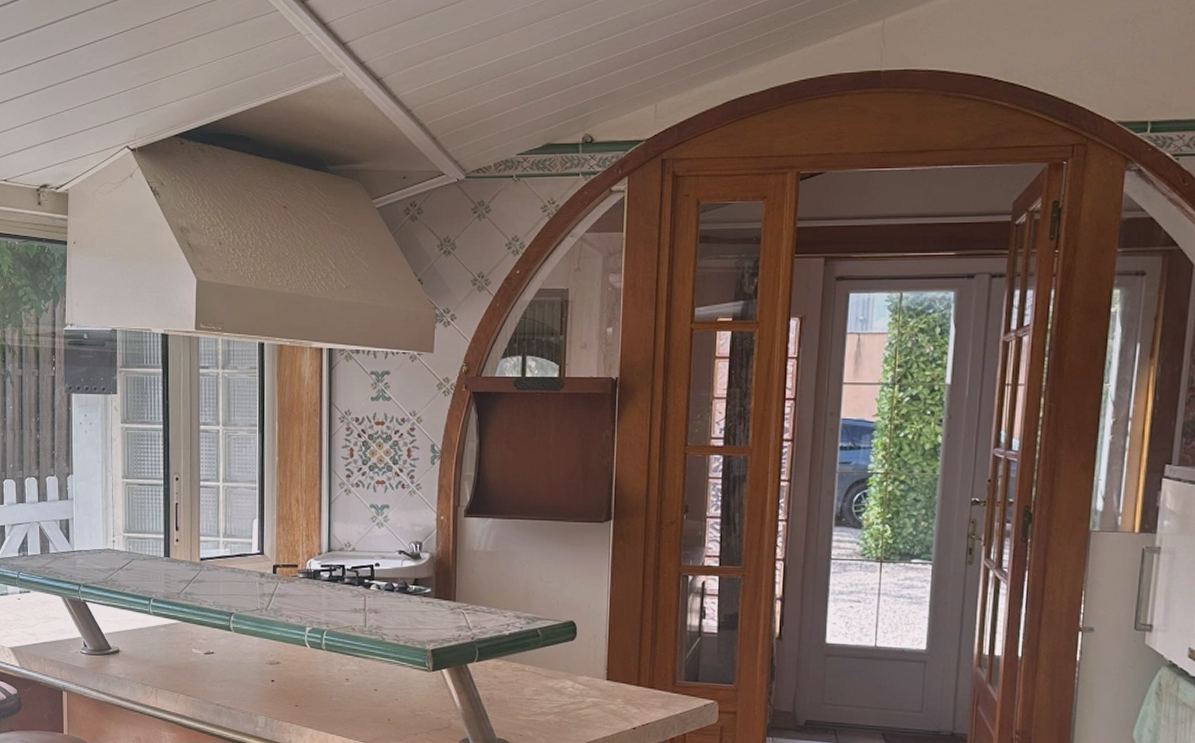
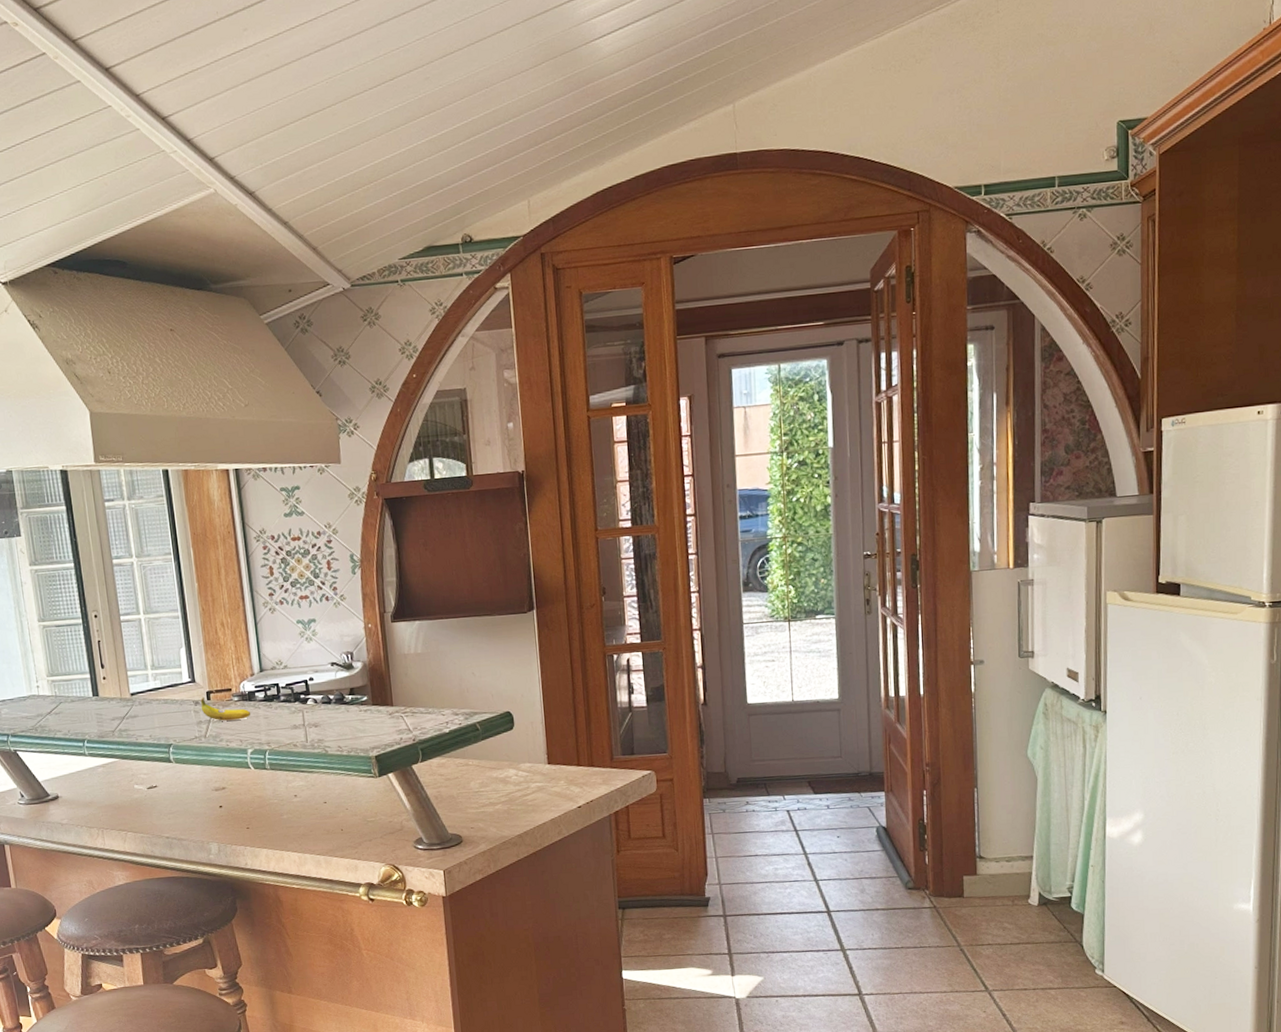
fruit: none [266,570,314,597] -> present [200,697,251,721]

